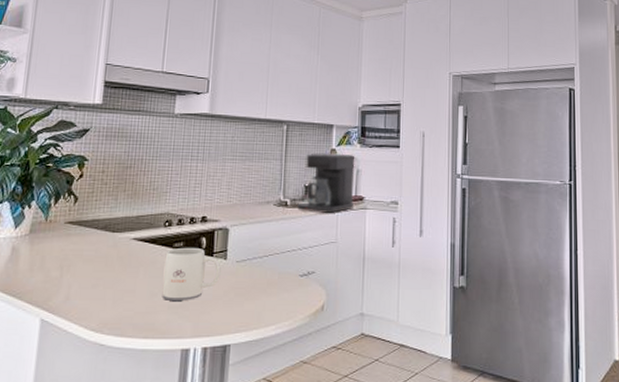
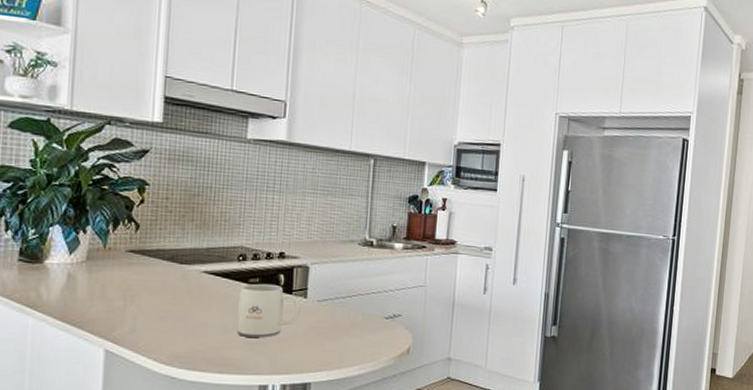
coffee maker: present [297,153,355,213] -> none [384,192,449,256]

